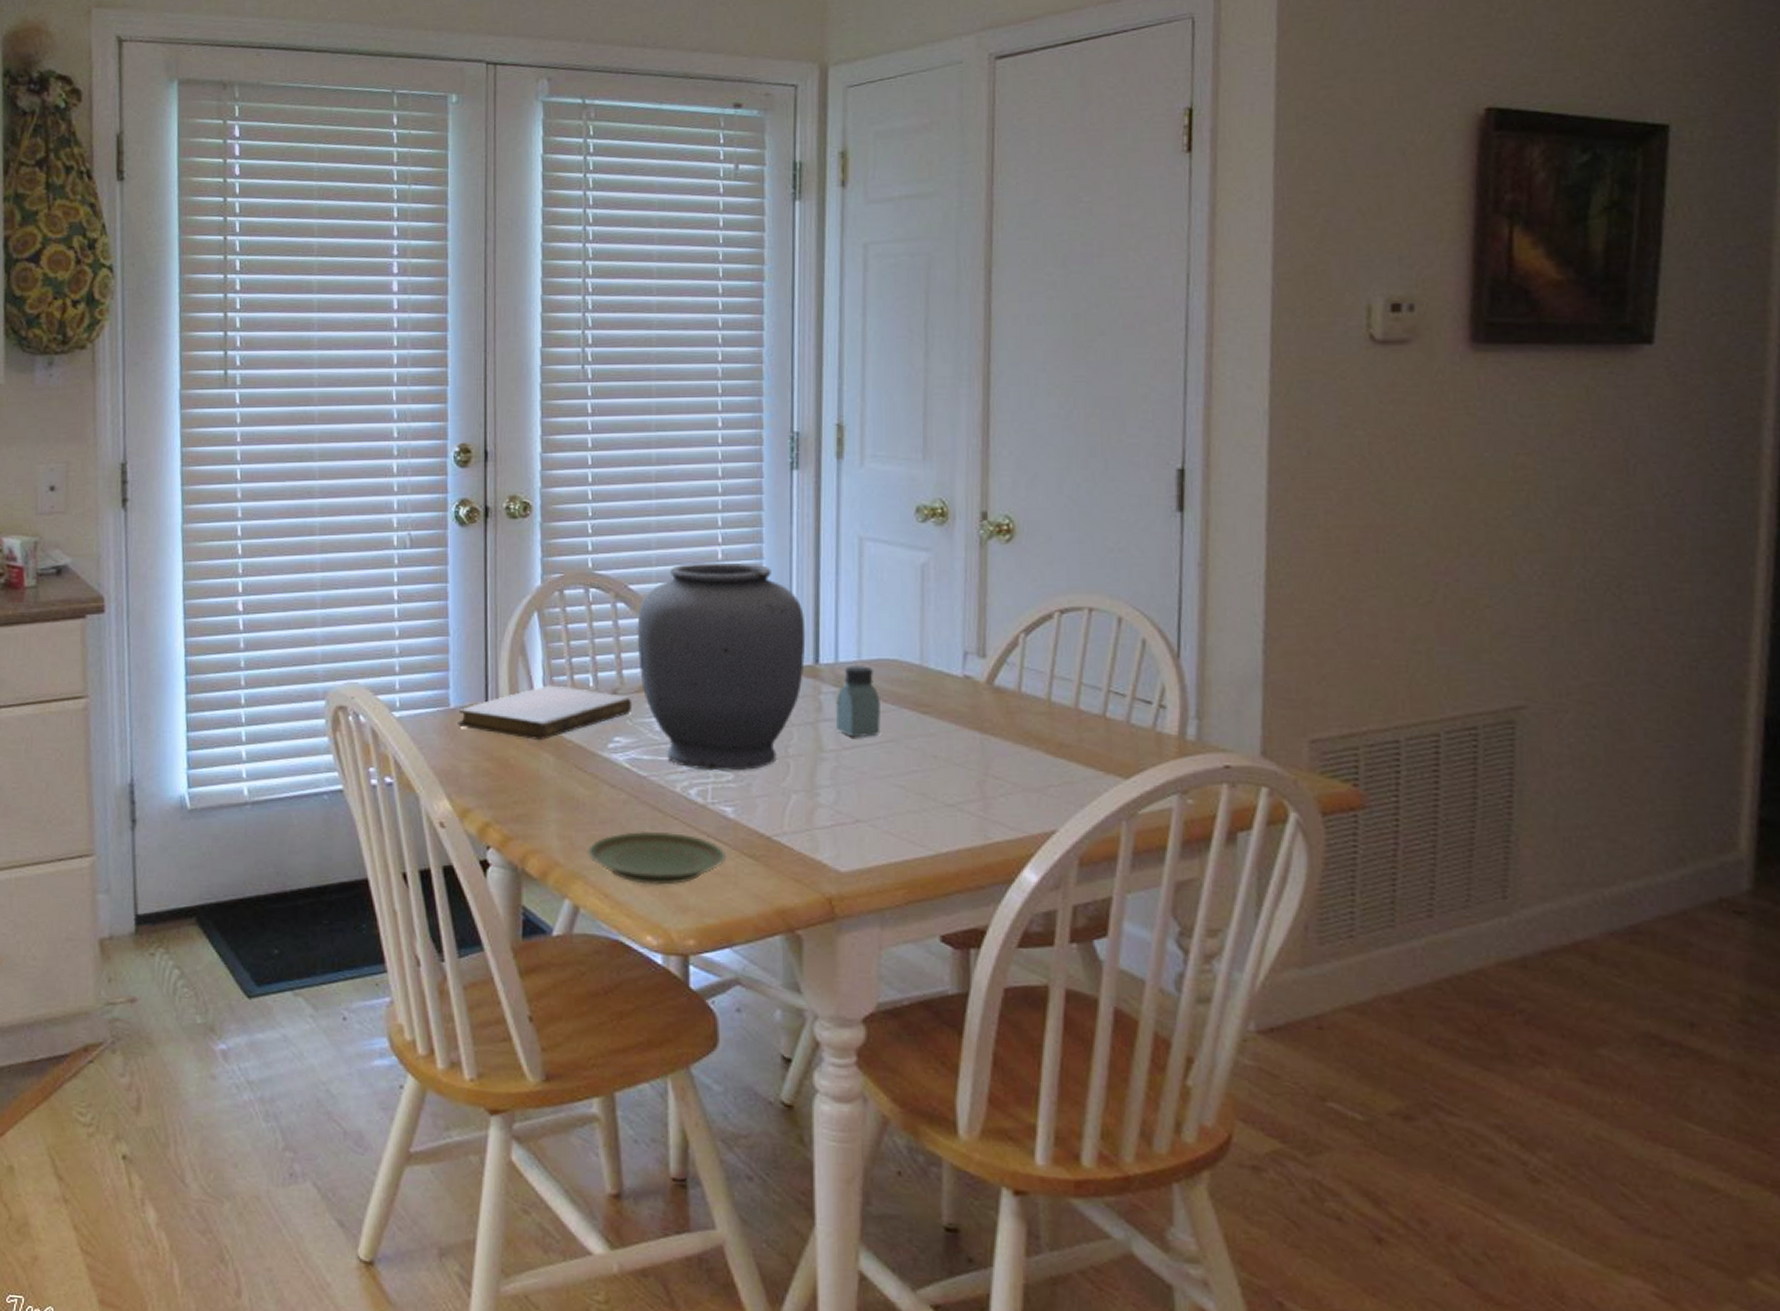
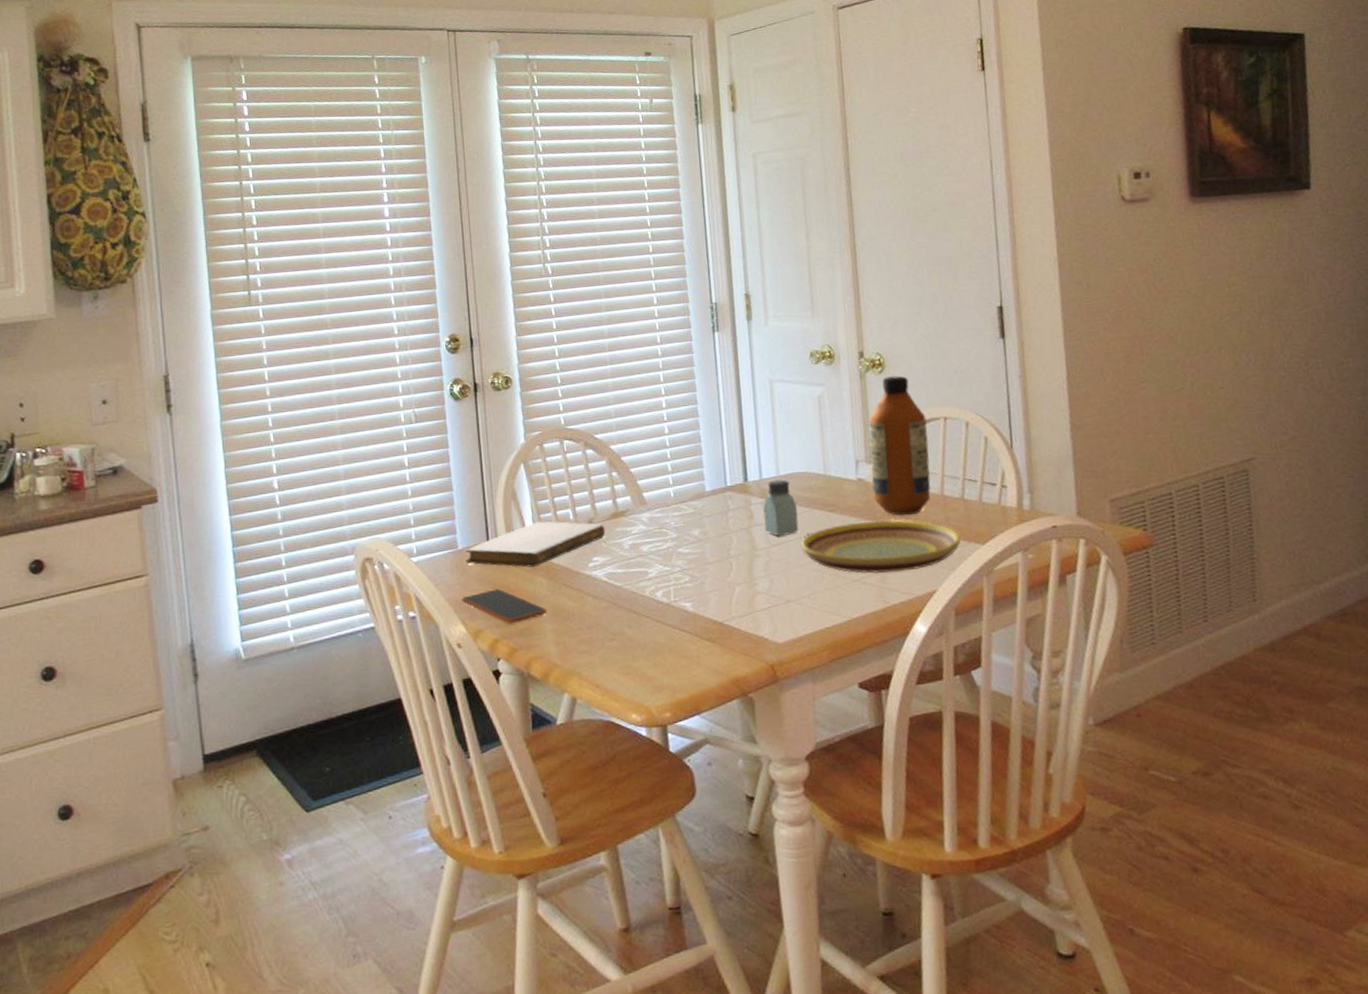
smartphone: none [449,761,553,806] -> present [461,588,548,623]
plate: present [588,830,726,885] -> none [580,628,689,674]
vase: present [637,562,806,771] -> none [603,408,737,576]
plate: none [881,731,1096,802] -> present [800,520,961,574]
bottle: none [983,546,1065,731] -> present [868,375,931,516]

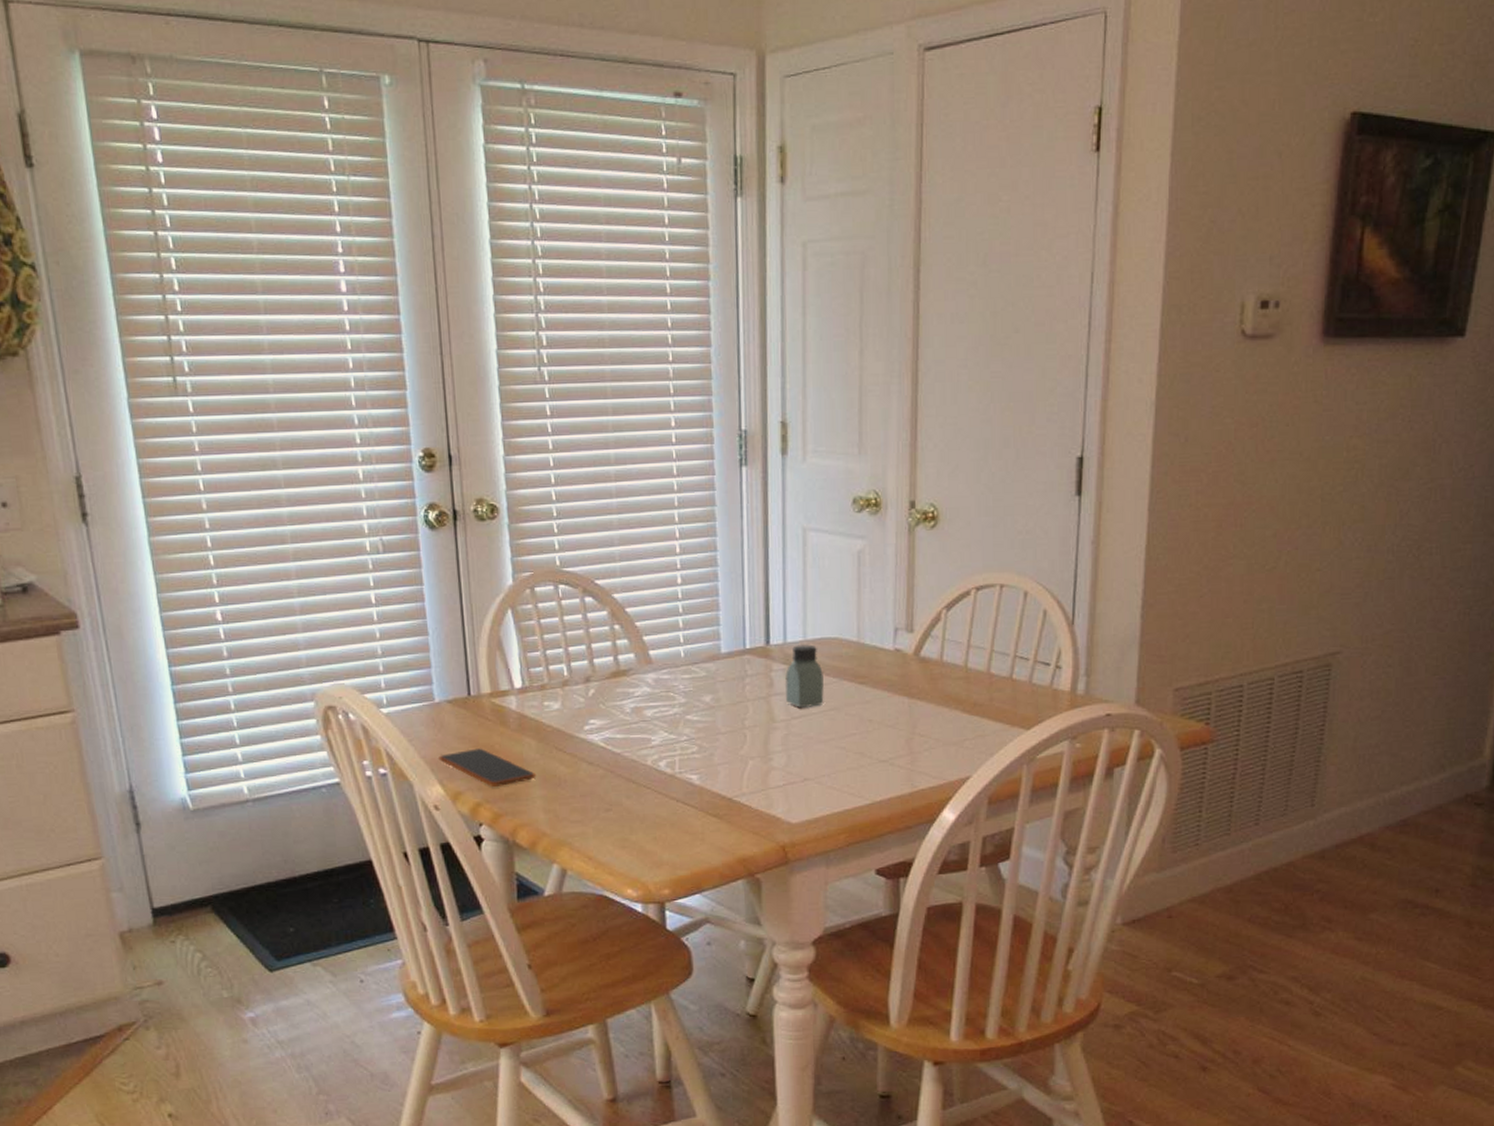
notebook: present [466,521,606,568] -> none [443,676,605,727]
plate: present [800,520,961,574] -> none [825,696,1004,756]
bottle: present [868,375,931,516] -> none [911,531,980,694]

